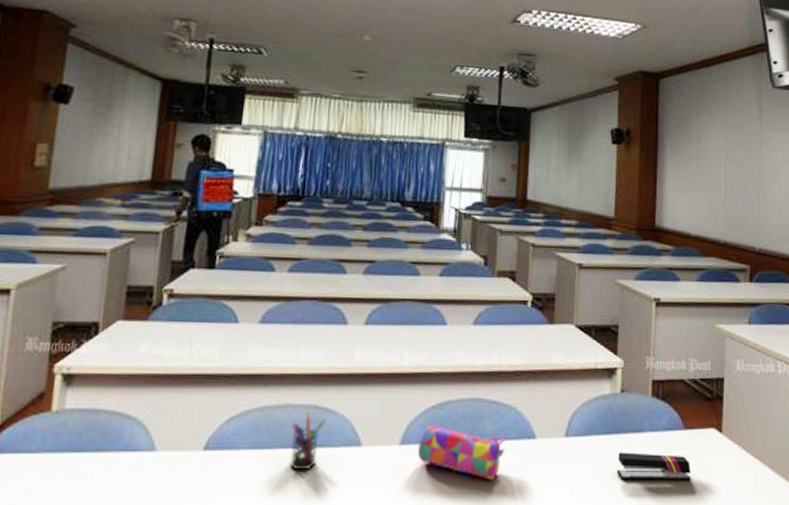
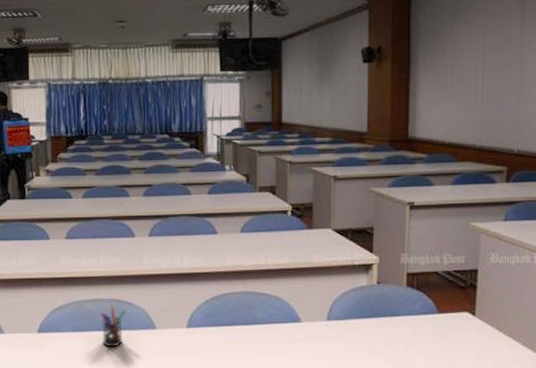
pencil case: present [418,423,505,480] -> none [202,311,275,354]
stapler: present [616,452,691,481] -> none [374,332,444,355]

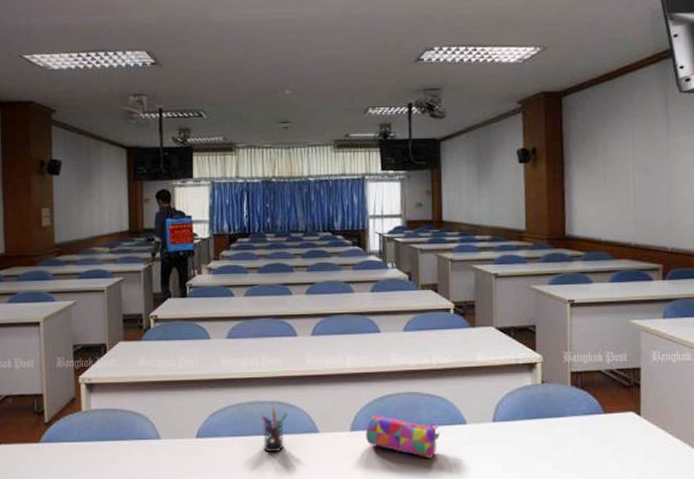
pencil case: none [202,311,275,354] -> present [366,414,441,458]

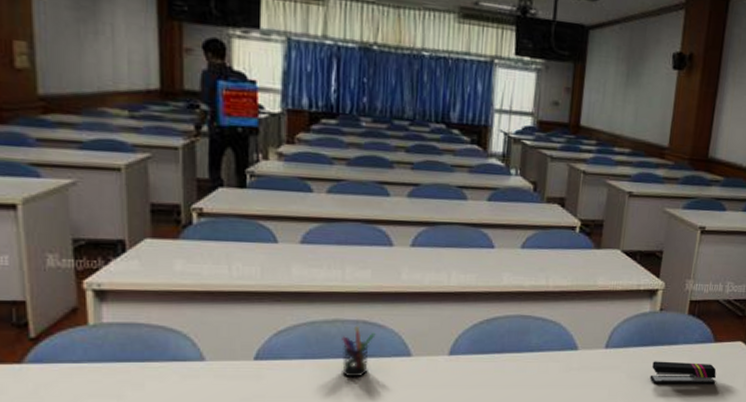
pencil case: present [366,414,441,458] -> none [466,337,549,384]
stapler: none [542,434,612,458] -> present [650,361,717,384]

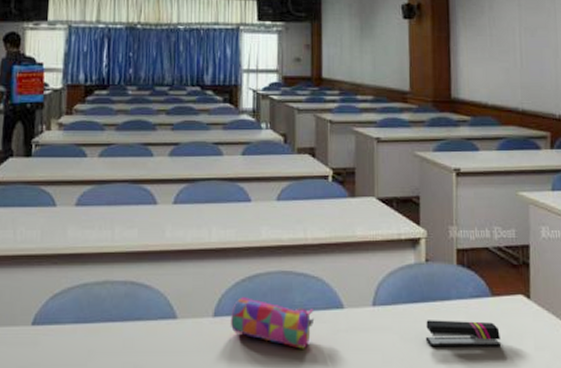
pen holder: present [342,325,376,378] -> none [111,286,143,343]
pencil case: none [466,337,549,384] -> present [231,296,315,349]

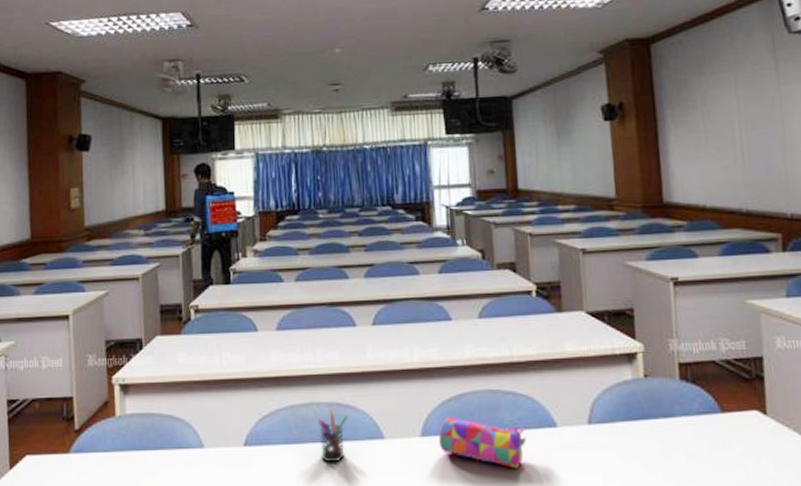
pen holder: none [111,286,143,343] -> present [318,407,349,463]
stapler: present [425,320,501,348] -> none [648,438,735,467]

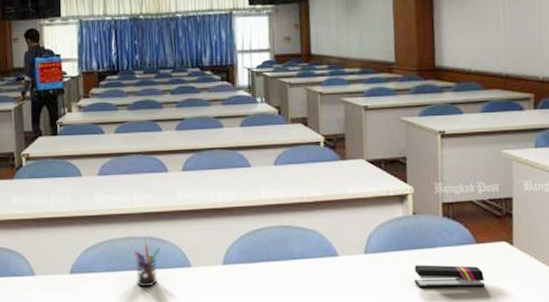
pencil case: present [439,415,527,469] -> none [238,247,313,291]
stapler: none [648,438,735,467] -> present [414,265,485,288]

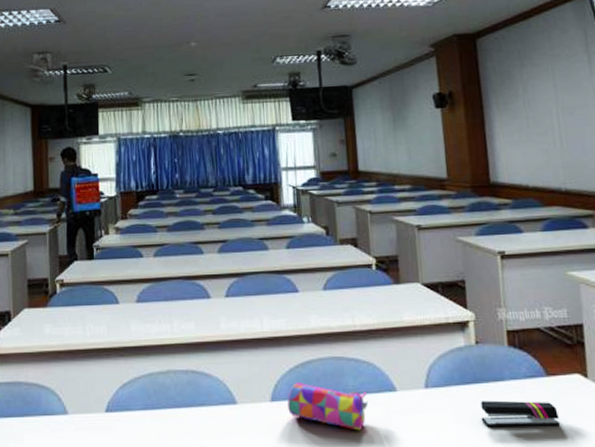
pen holder: present [134,241,161,287] -> none [175,375,204,428]
pencil case: none [238,247,313,291] -> present [287,381,369,431]

